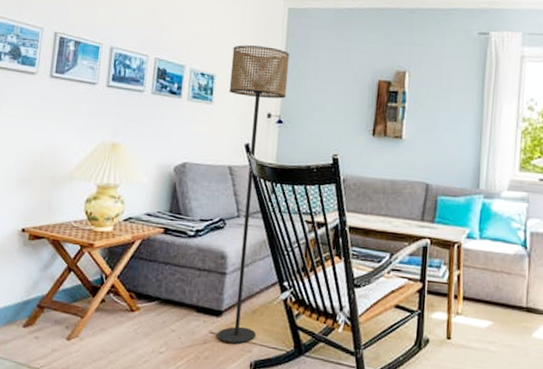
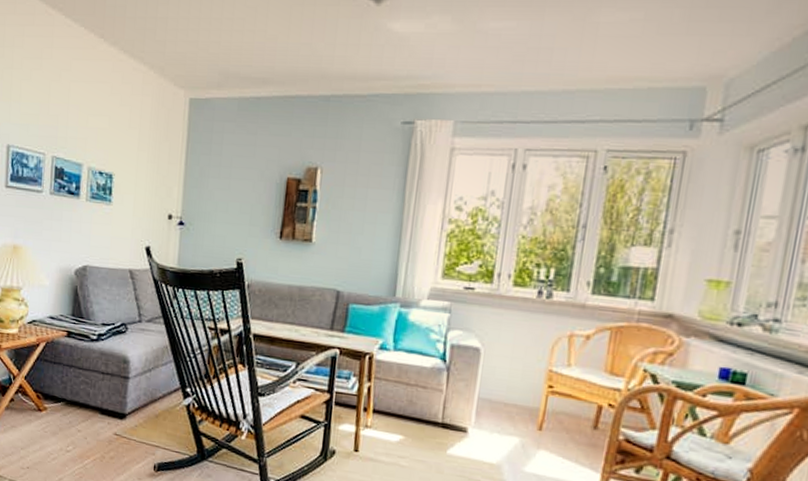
floor lamp: present [217,45,290,344] -> none [121,140,191,446]

